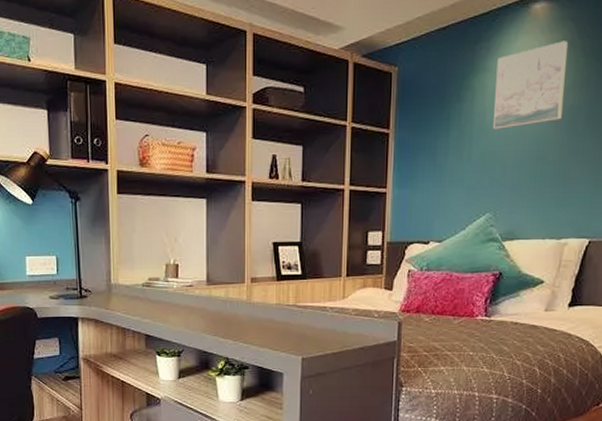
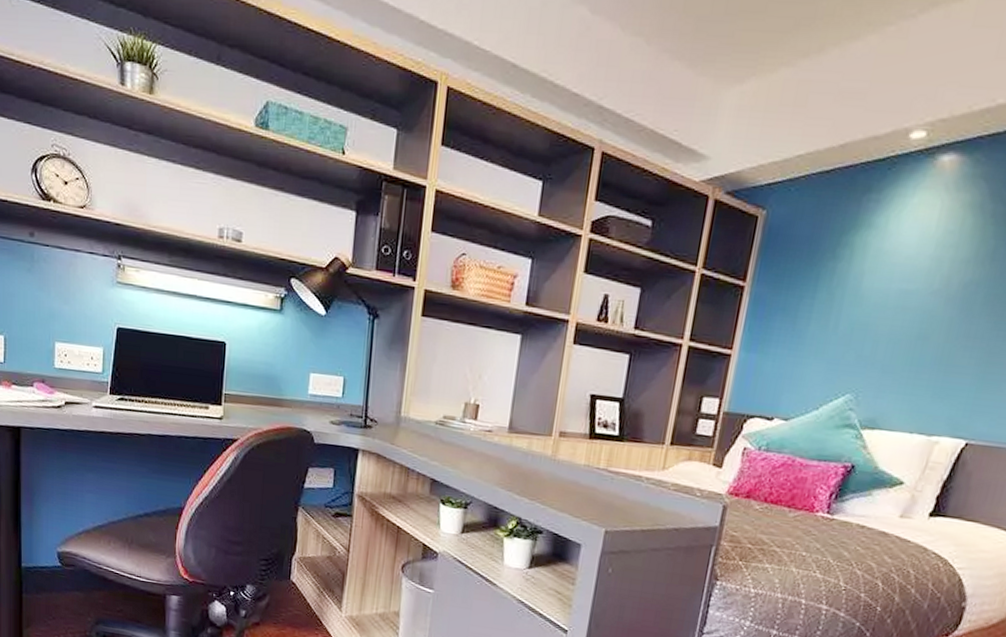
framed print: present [493,40,569,129] -> none [870,202,978,299]

